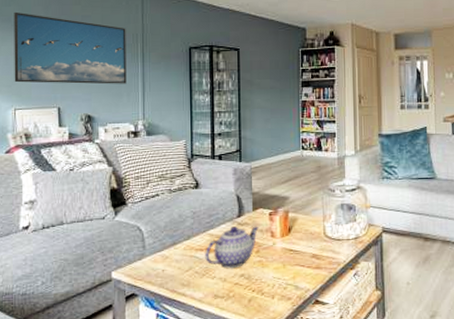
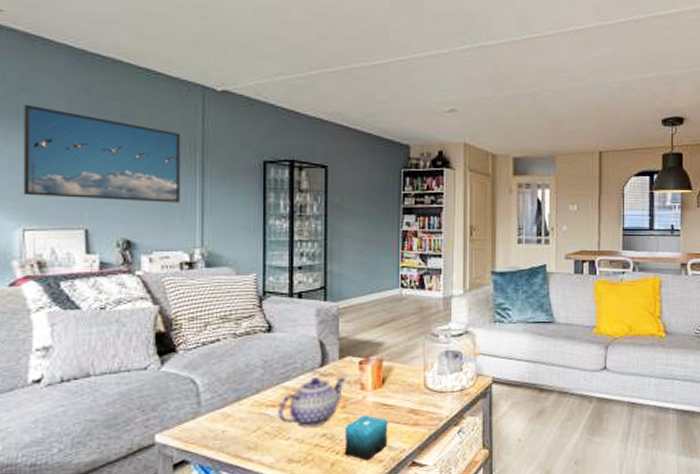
candle: none [259,258,295,298] -> present [344,414,388,461]

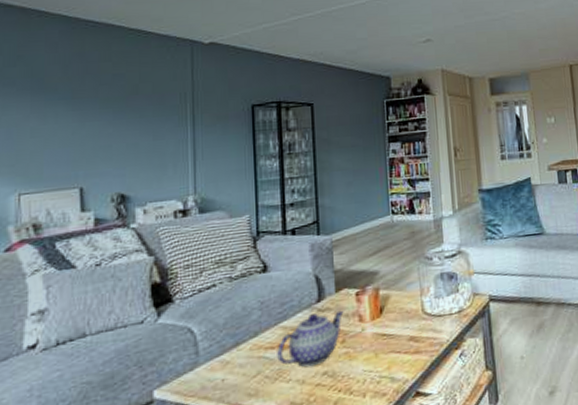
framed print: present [23,104,181,203] -> none [19,73,172,161]
candle: present [344,414,388,461] -> none [345,347,390,396]

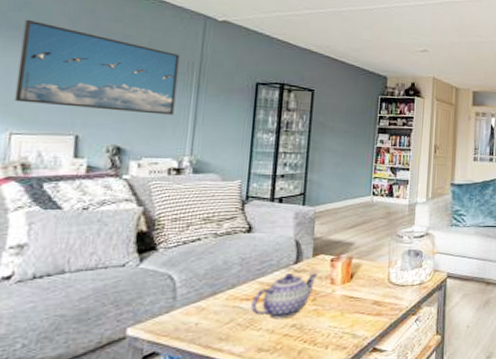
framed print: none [19,73,172,161] -> present [14,19,180,115]

